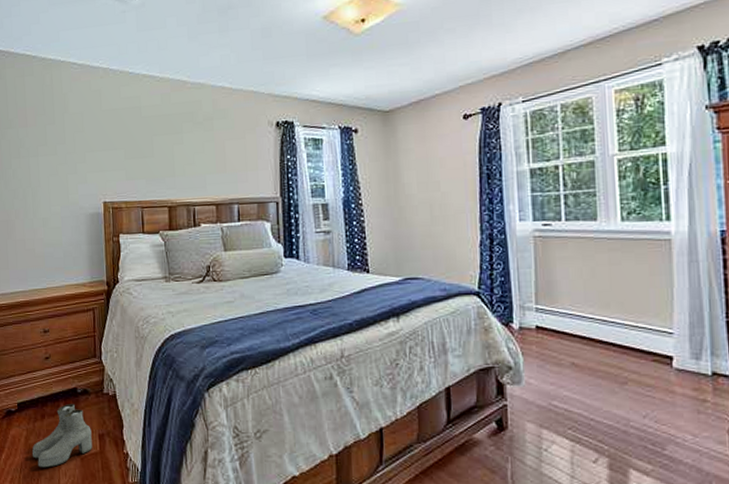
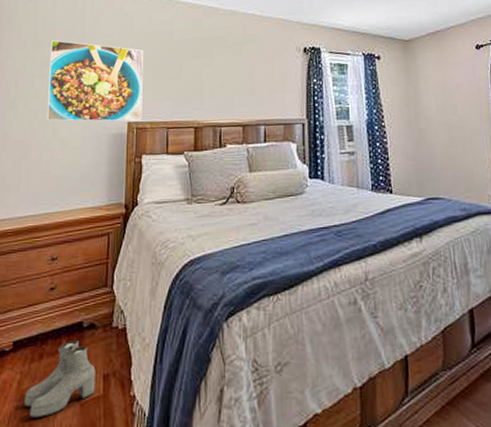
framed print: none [23,119,117,202] -> present [46,39,144,122]

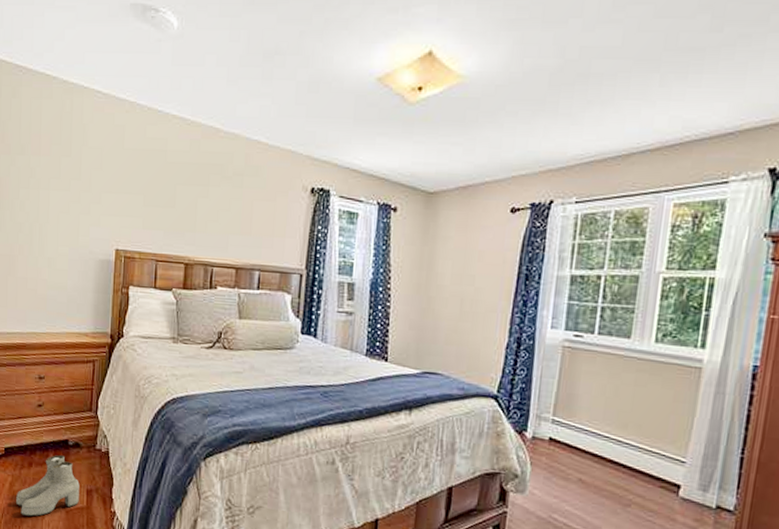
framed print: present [46,39,144,122] -> none [32,146,135,250]

